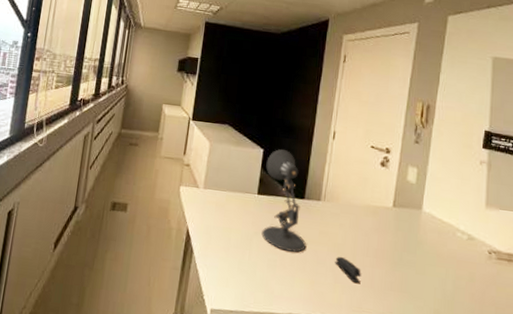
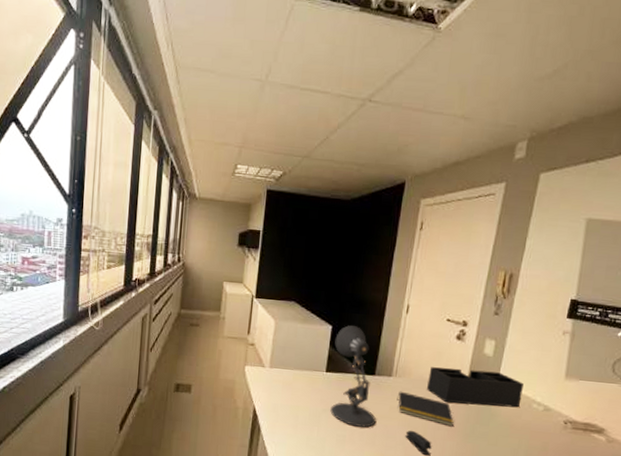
notepad: none [326,215,382,254] -> present [397,391,454,427]
desk organizer: none [355,192,447,236] -> present [427,367,524,408]

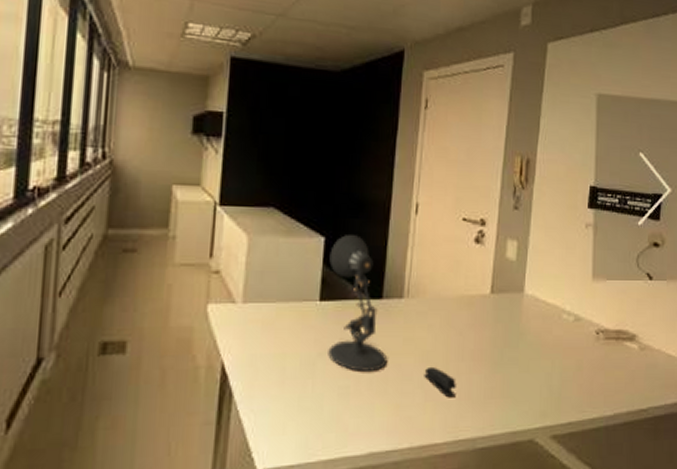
notepad: present [397,391,454,427] -> none [411,316,479,355]
desk organizer: present [427,367,524,408] -> none [446,279,551,325]

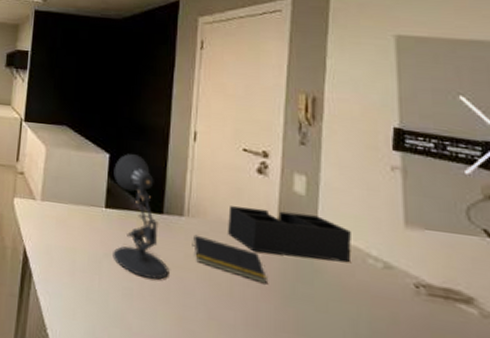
notepad: none [411,316,479,355] -> present [192,234,267,285]
stapler: present [424,366,456,398] -> none [207,285,242,322]
desk organizer: none [446,279,551,325] -> present [228,206,351,263]

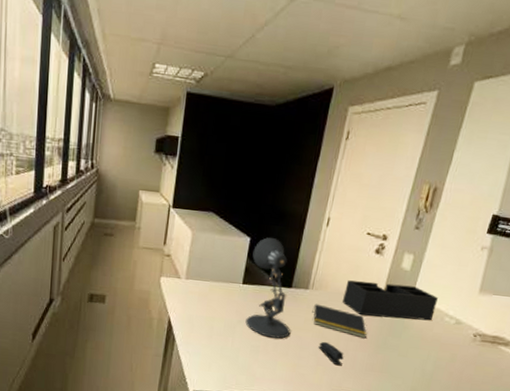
stapler: none [207,285,242,322] -> present [318,341,344,366]

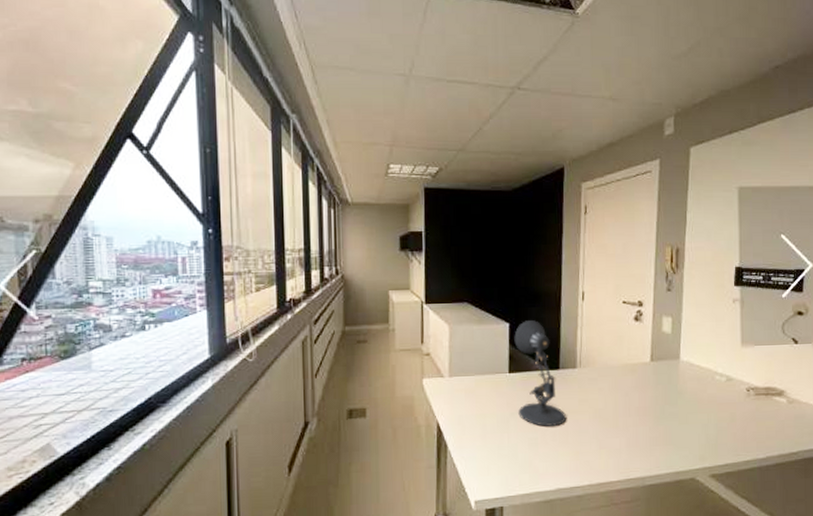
notepad: present [312,303,367,339] -> none [584,382,644,412]
stapler: present [318,341,344,366] -> none [598,421,626,446]
desk organizer: present [343,280,438,321] -> none [612,349,704,388]

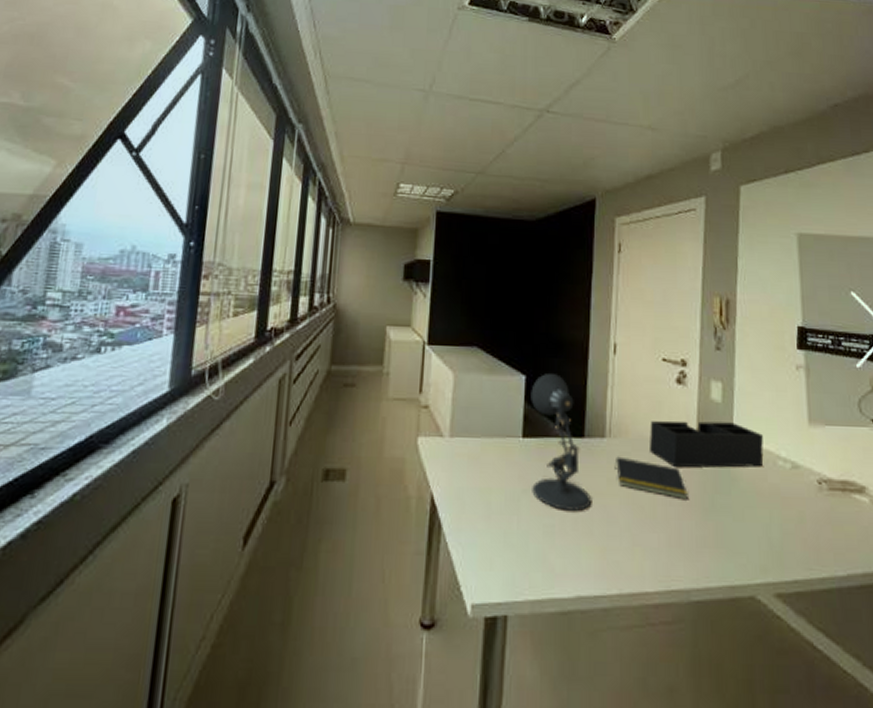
notepad: none [584,382,644,412] -> present [614,456,688,500]
desk organizer: none [612,349,704,388] -> present [650,420,764,468]

